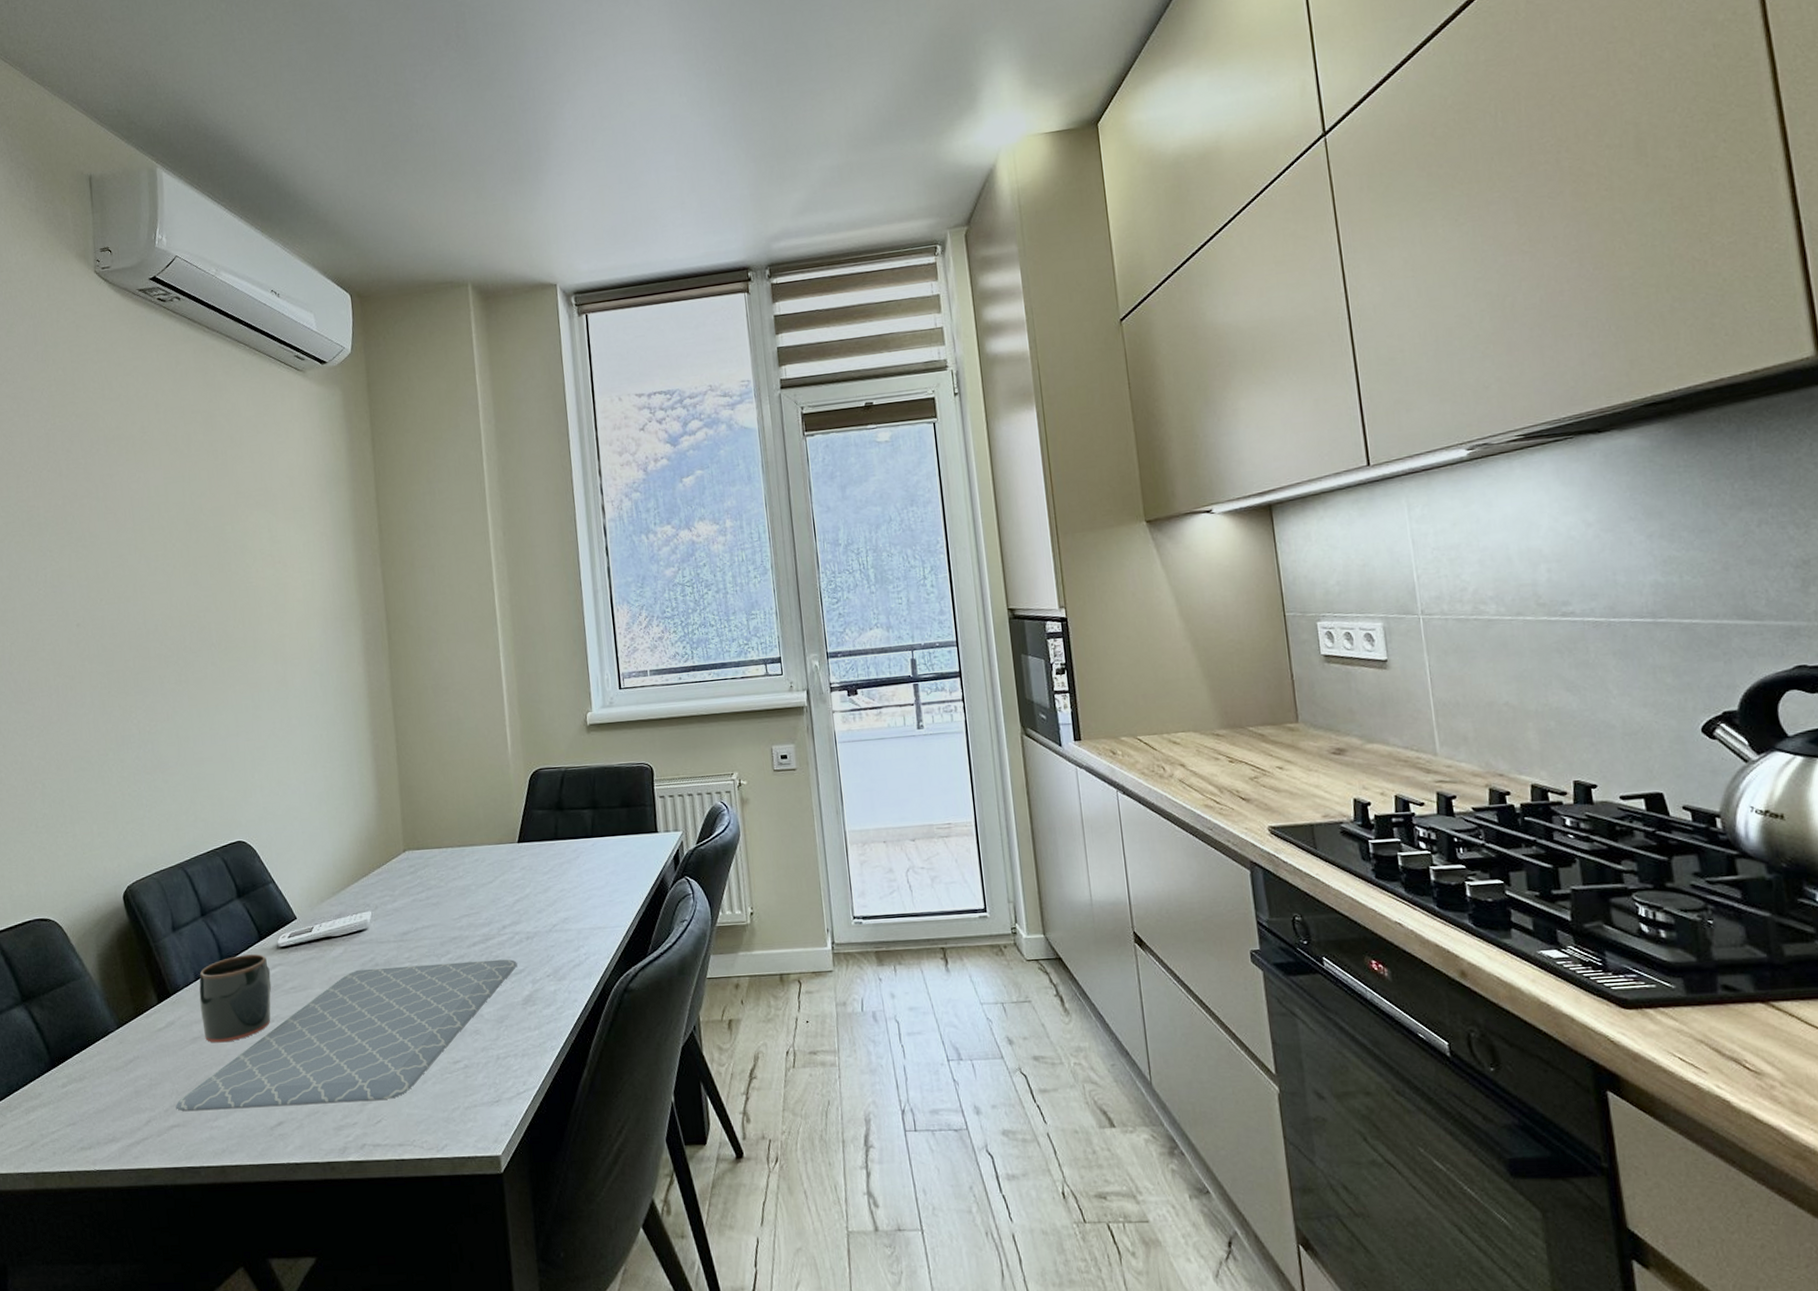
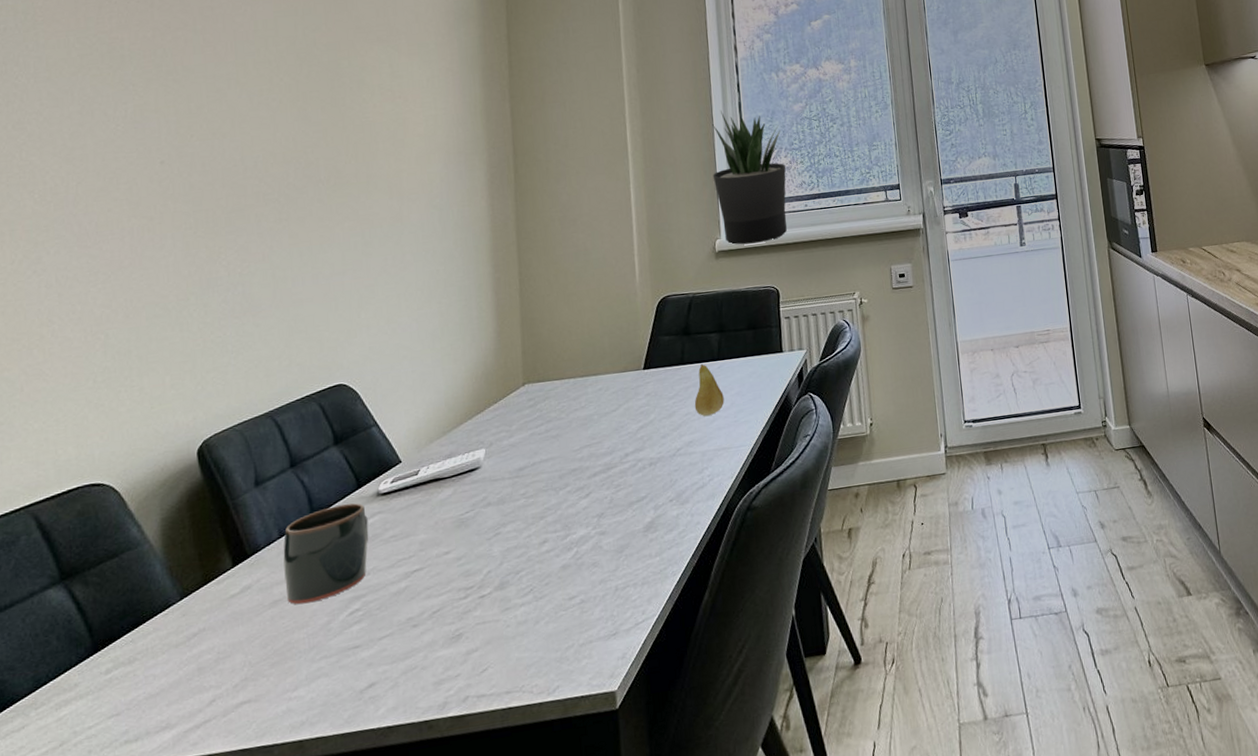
placemat: present [175,959,517,1111] -> none [247,487,639,685]
fruit: none [569,840,599,893] -> present [694,364,724,416]
planter: none [581,576,660,719] -> present [713,111,787,245]

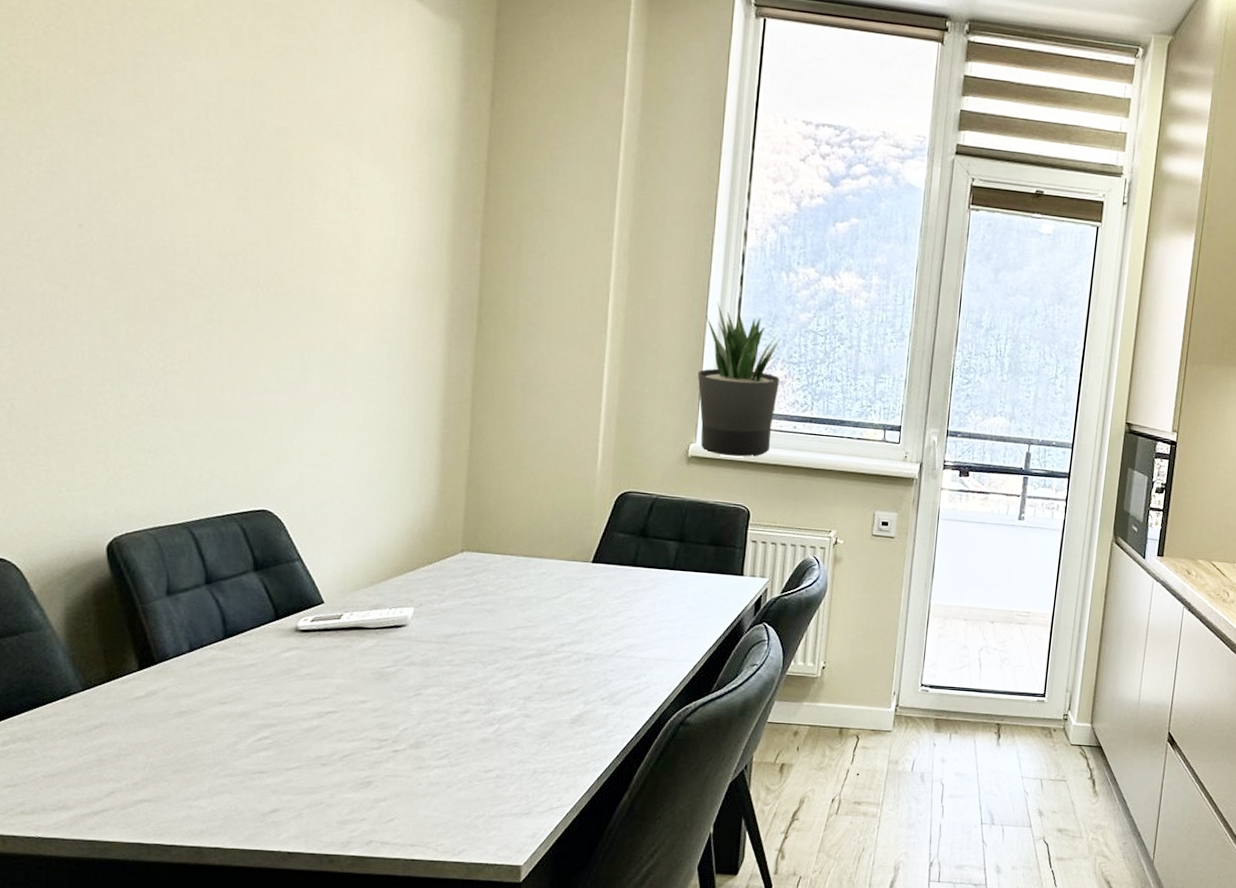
mug: present [283,503,369,605] -> none [192,632,284,721]
fruit: present [694,364,724,416] -> none [641,570,674,624]

